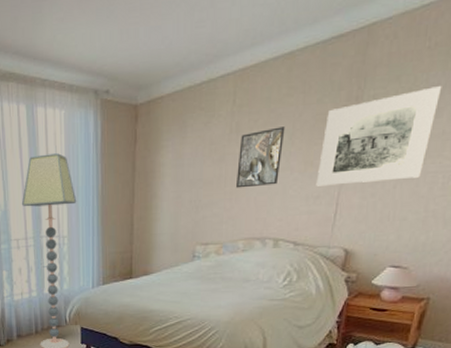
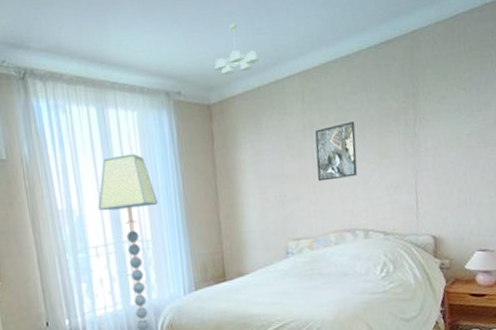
ceiling light fixture: none [146,15,194,73] -> present [214,24,259,75]
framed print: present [316,86,442,186] -> none [390,83,485,176]

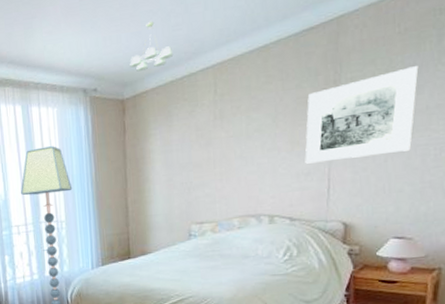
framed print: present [314,121,358,182] -> none [225,111,268,169]
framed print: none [390,83,485,176] -> present [305,66,419,164]

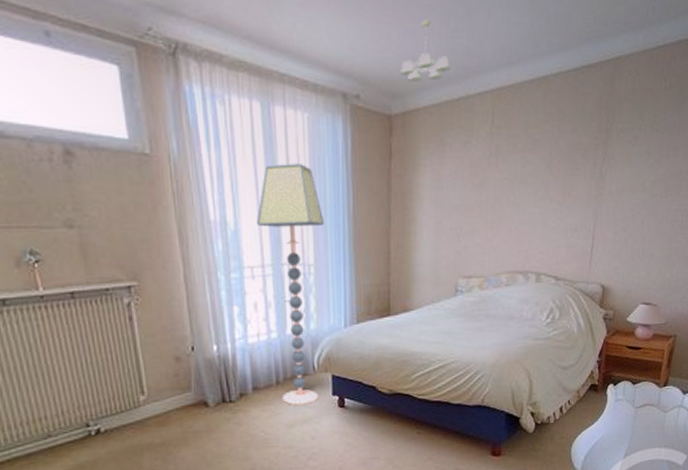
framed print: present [305,66,419,164] -> none [573,126,677,219]

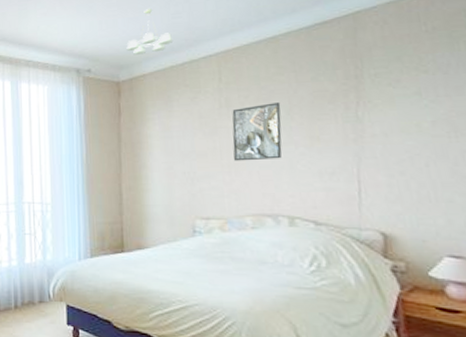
floor lamp: present [256,164,325,405] -> none [3,123,61,331]
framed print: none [498,153,543,217] -> present [232,102,282,161]

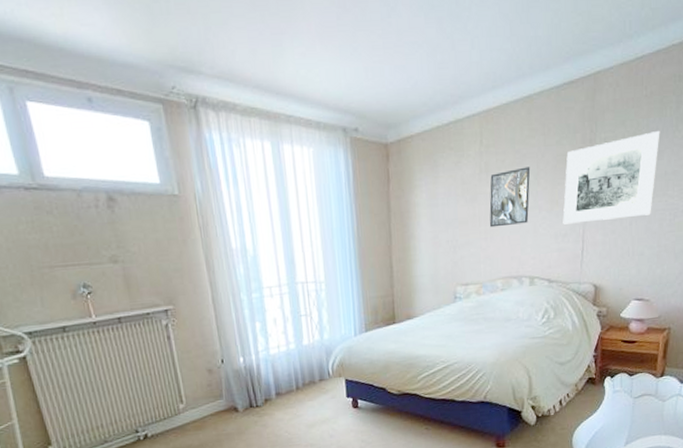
ceiling light fixture: present [126,9,174,55] -> none [393,55,440,112]
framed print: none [326,66,458,162] -> present [563,131,660,225]

